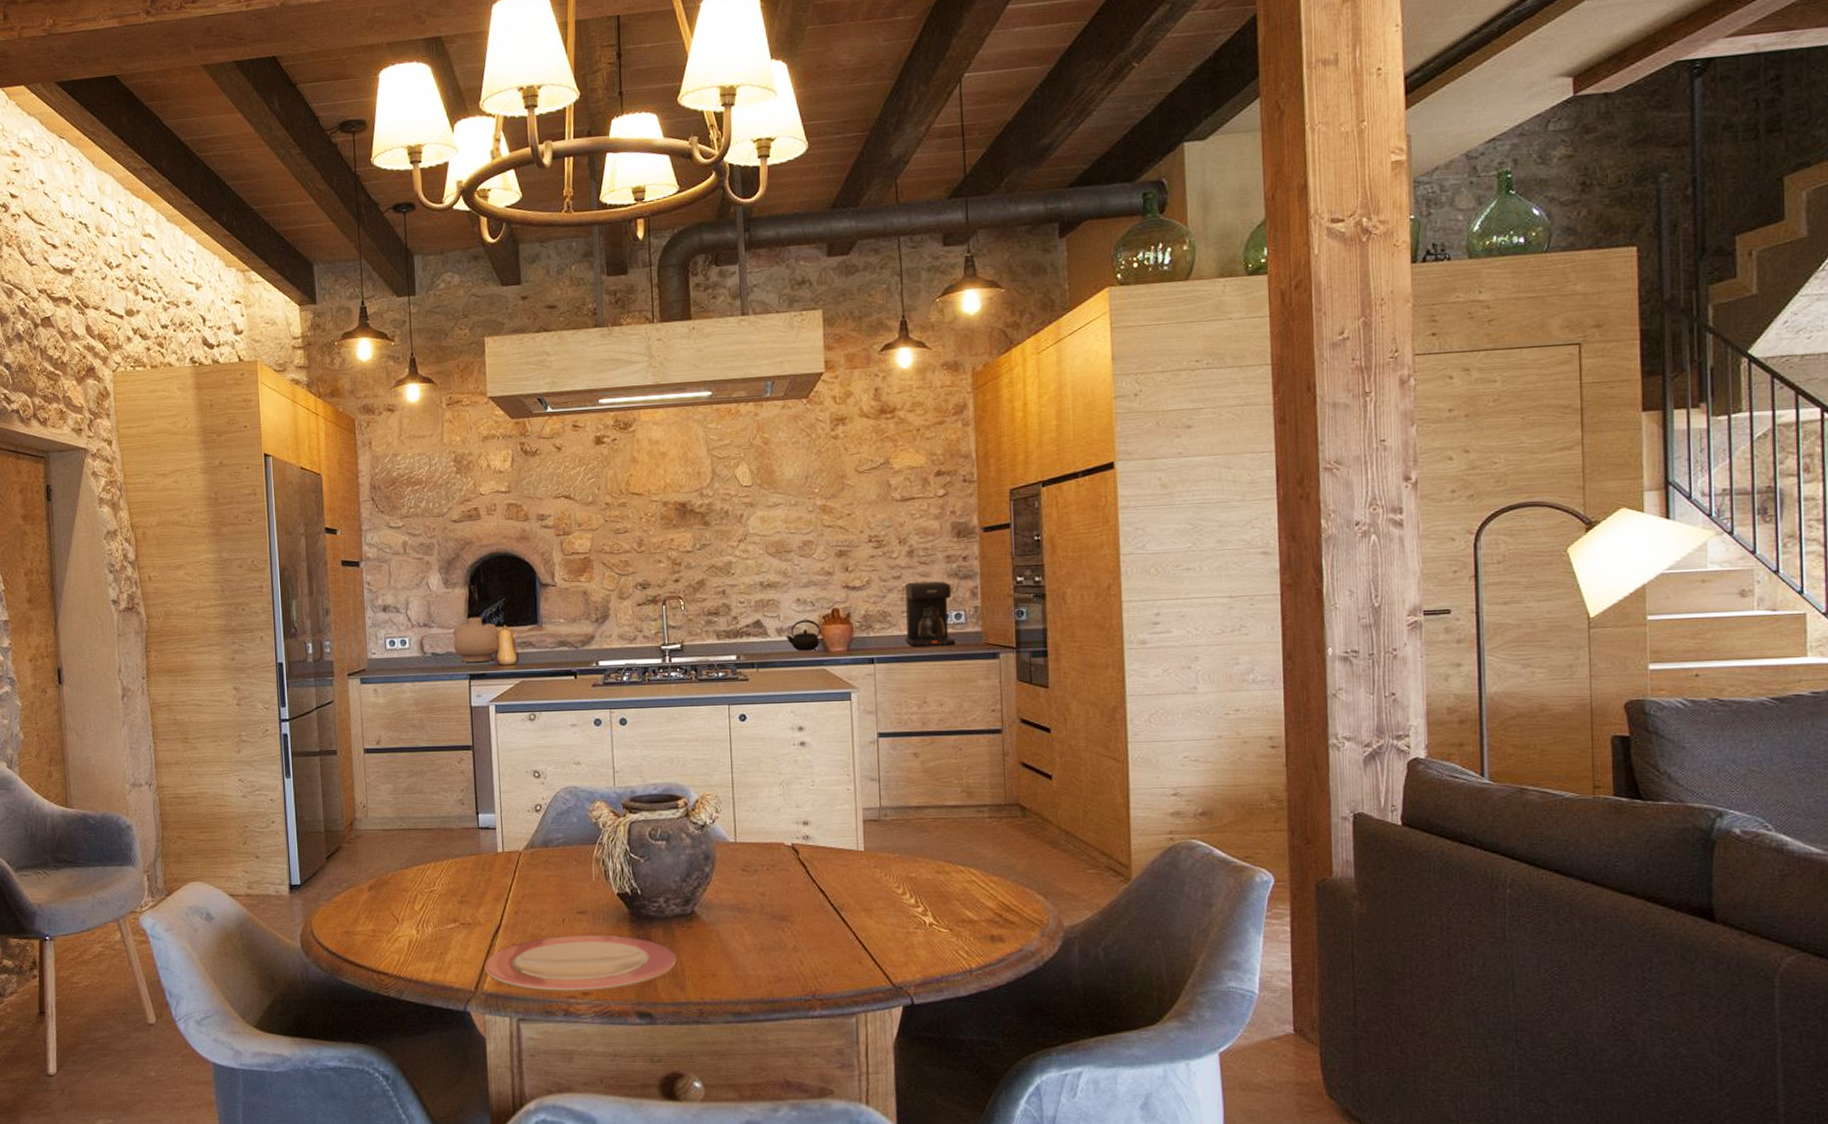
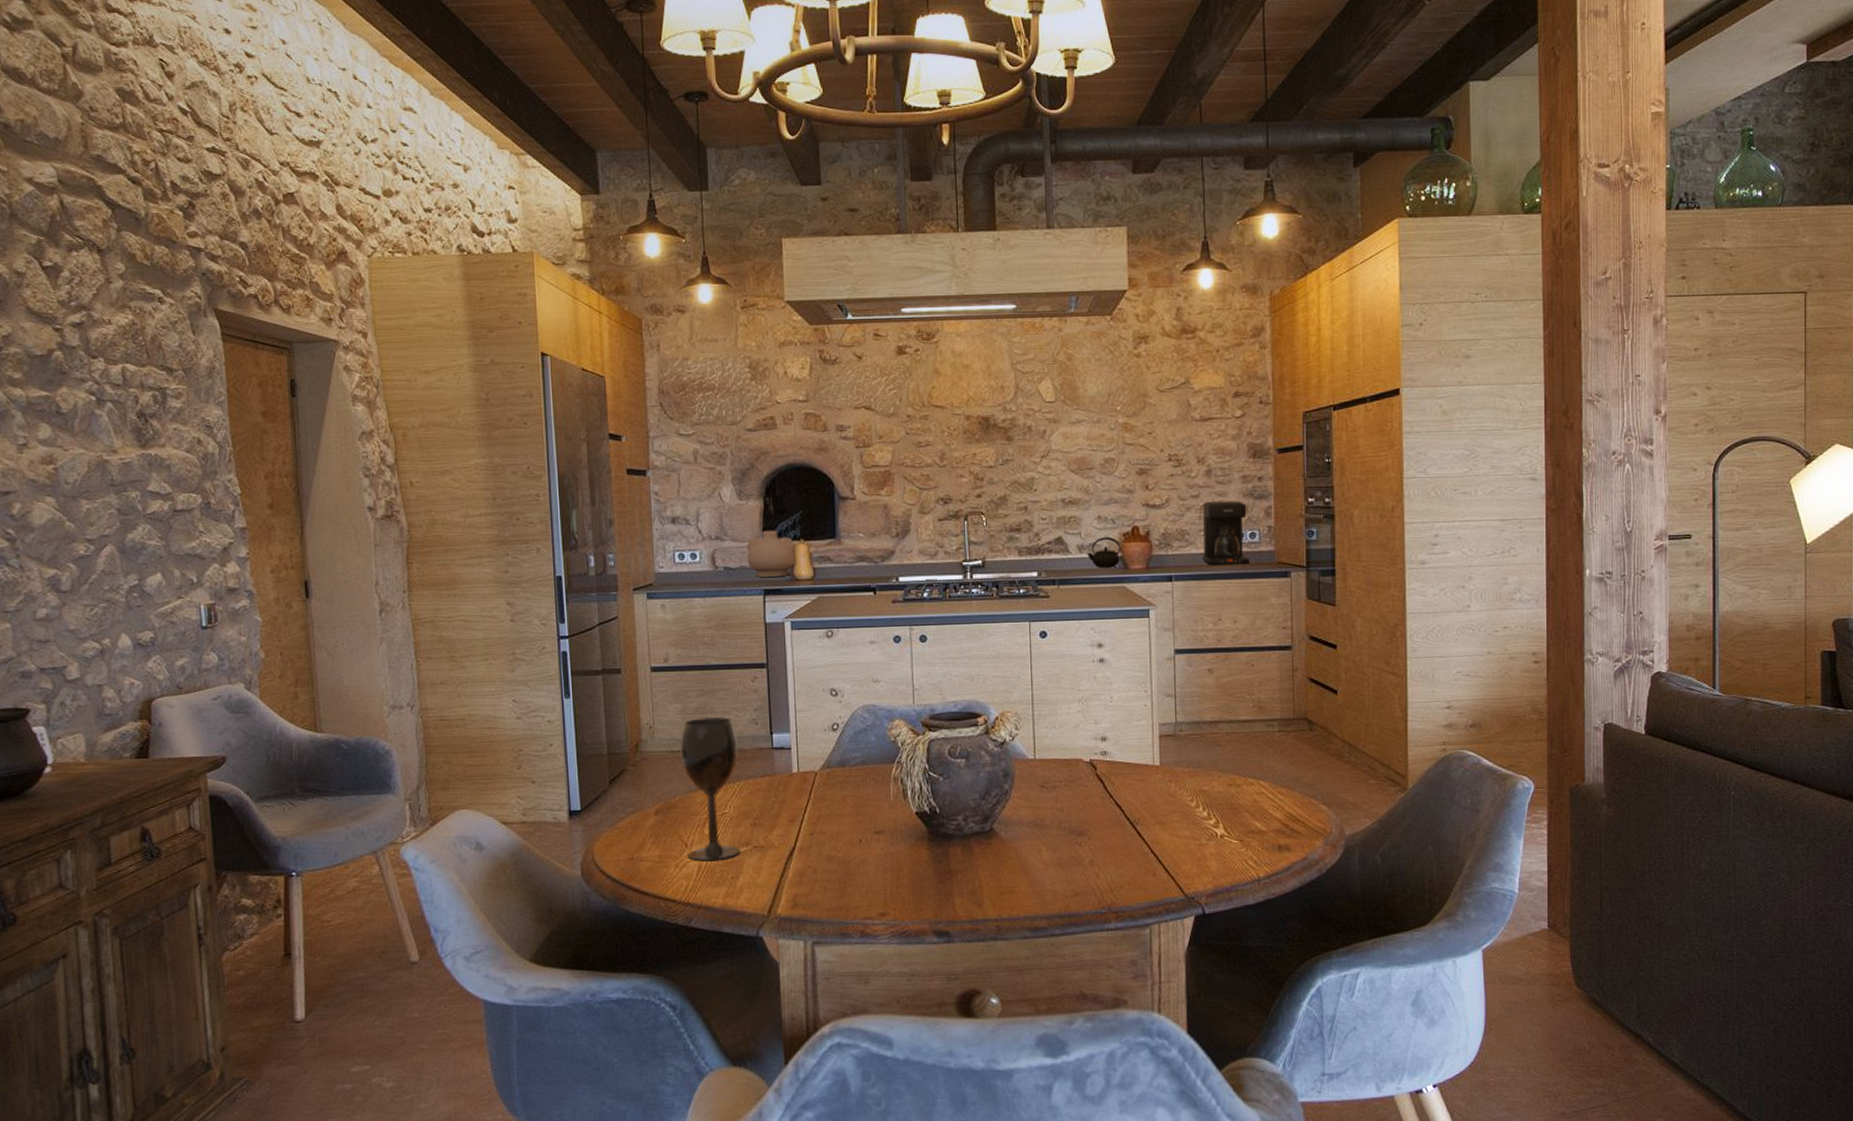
wine glass: none [391,797,449,937] -> present [680,717,741,862]
plate: present [485,934,677,992] -> none [778,854,975,914]

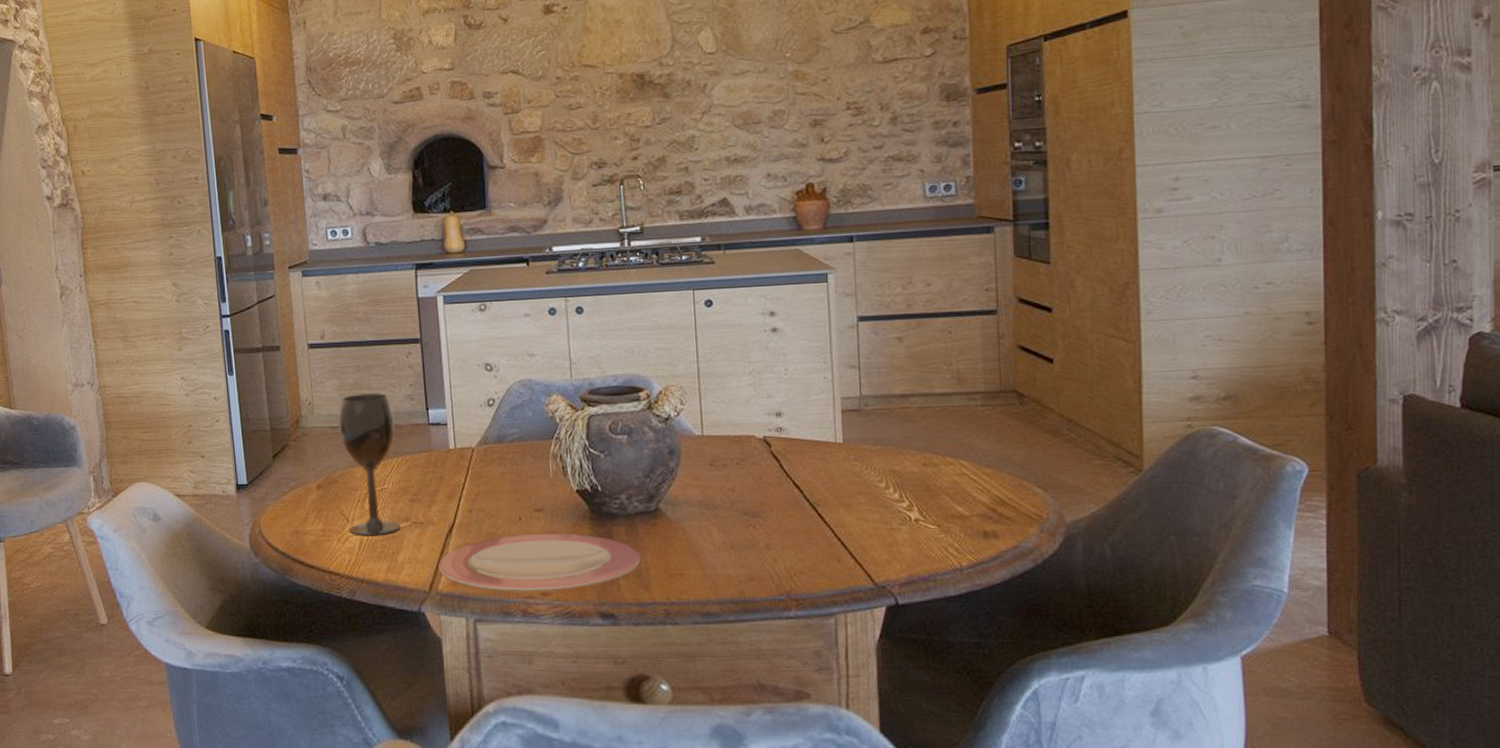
ceramic jug: present [746,530,795,578] -> none [396,203,446,252]
plate: none [778,854,975,914] -> present [439,533,641,592]
kettle: present [1087,537,1121,569] -> none [756,196,794,231]
coffee maker: present [1202,501,1249,566] -> none [887,149,944,223]

